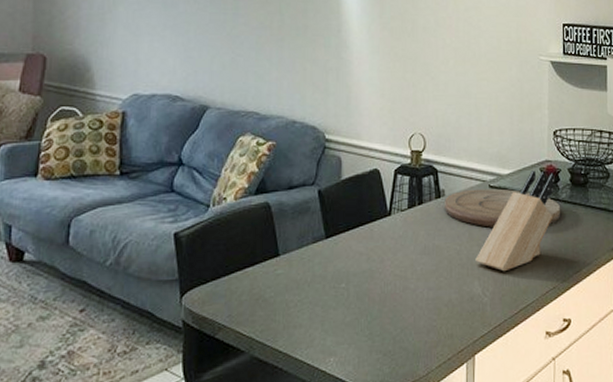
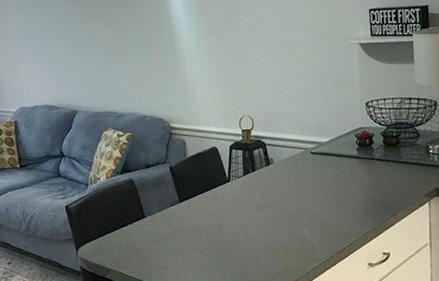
cutting board: present [445,188,560,228] -> none [273,154,376,185]
knife block: present [475,170,555,272] -> none [303,137,370,219]

